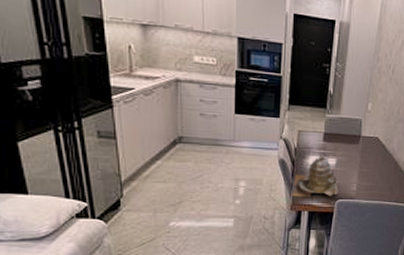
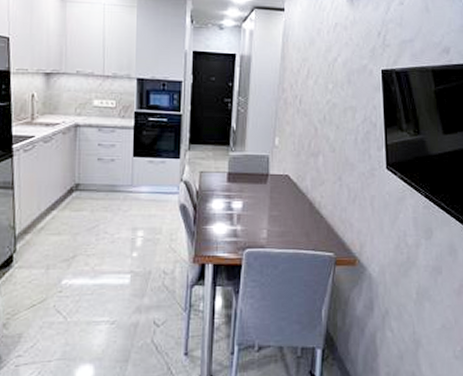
teapot: present [292,155,339,197] -> none [195,197,246,247]

